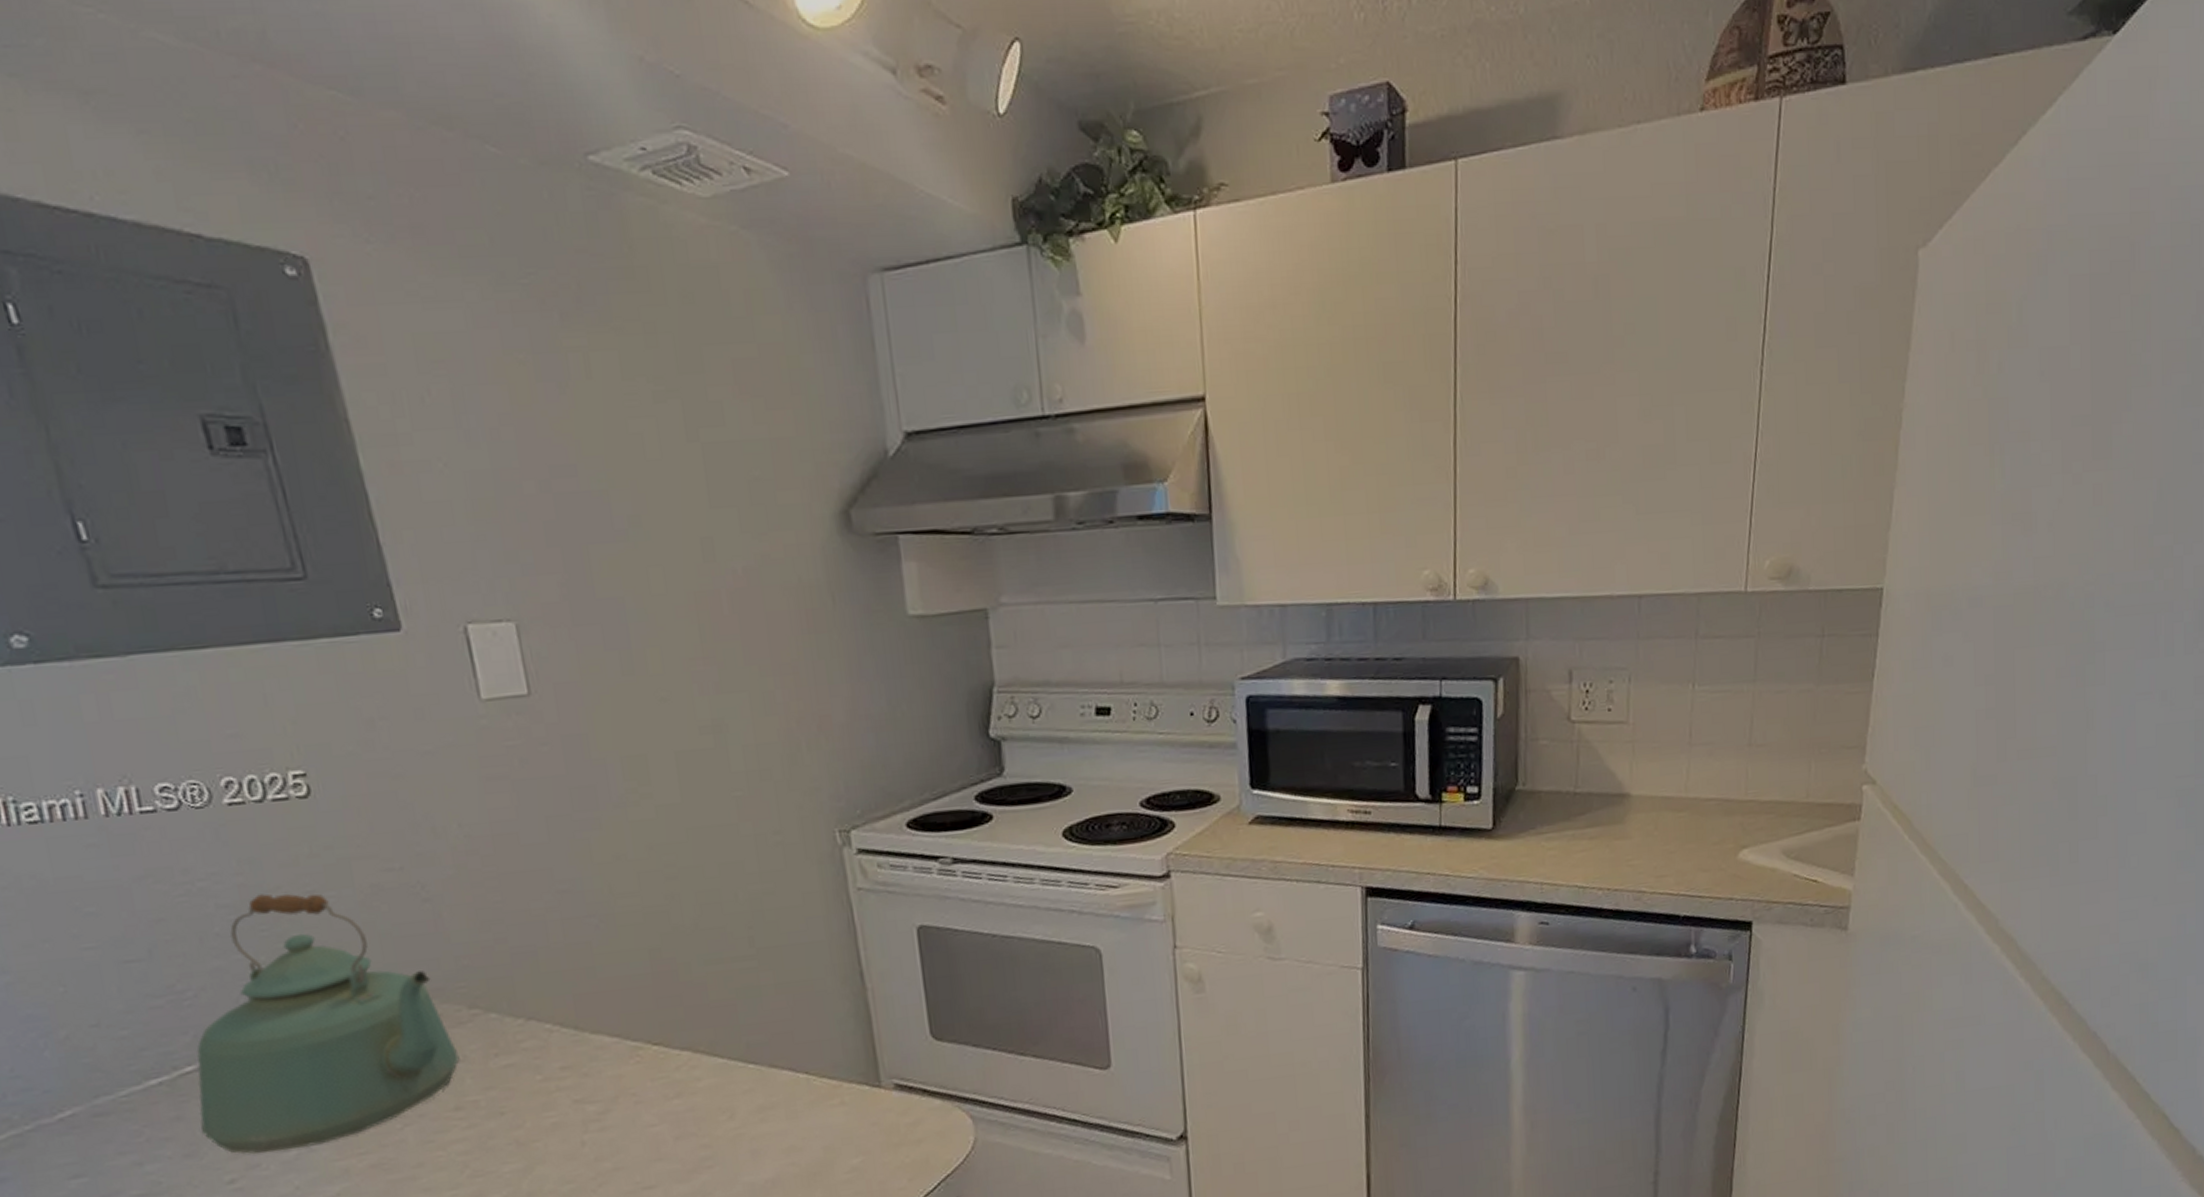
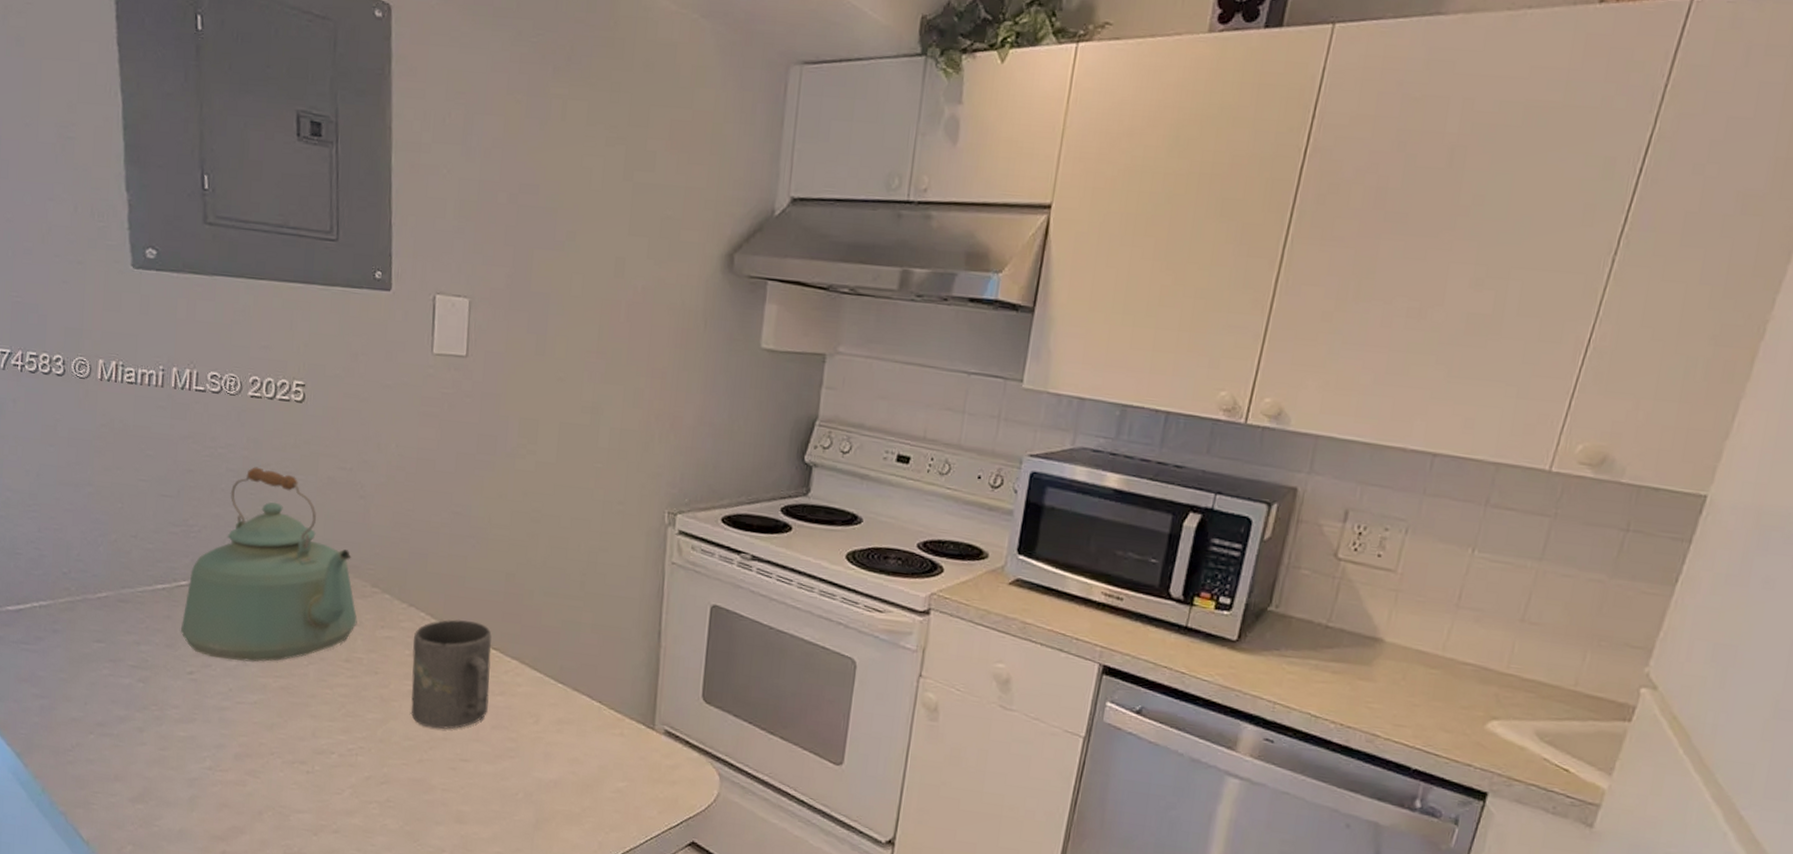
mug: none [542,1018,665,1162] -> present [410,619,492,730]

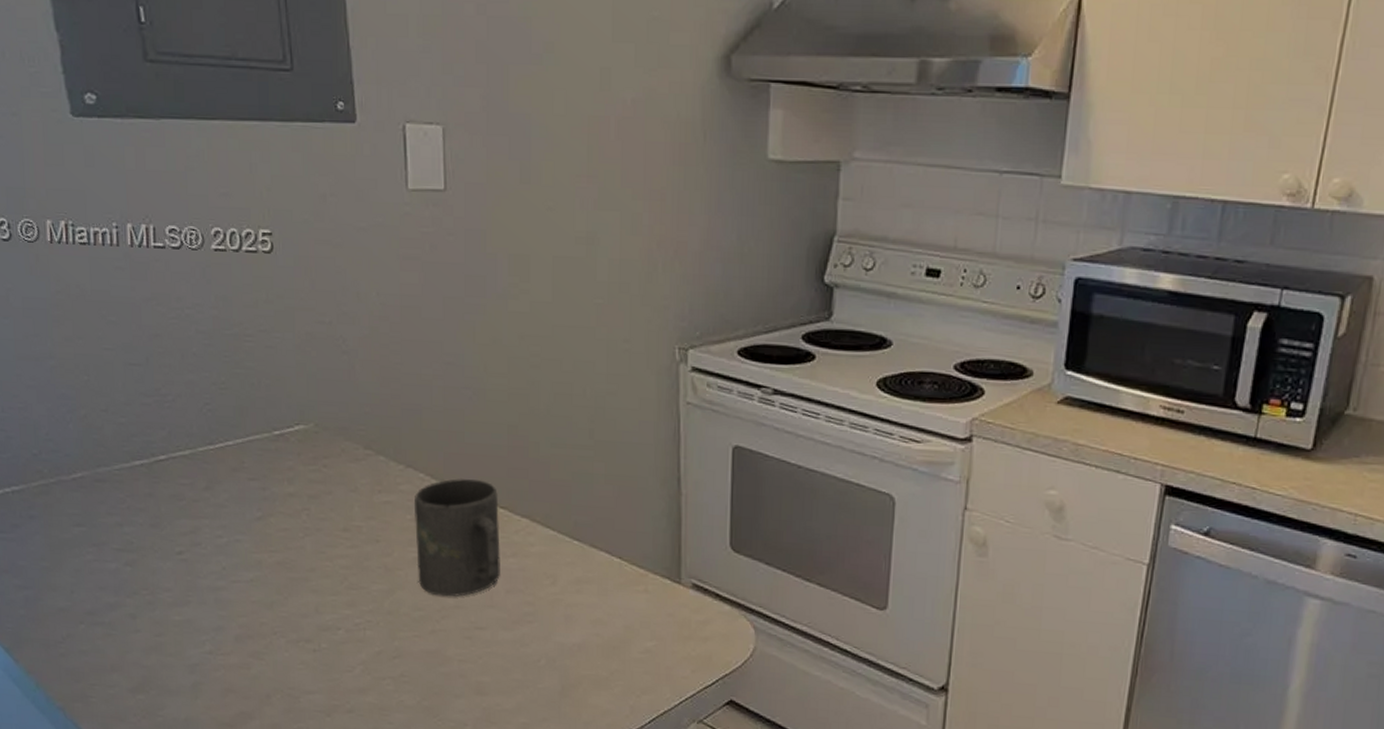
kettle: present [180,466,358,662] -> none [164,326,352,538]

